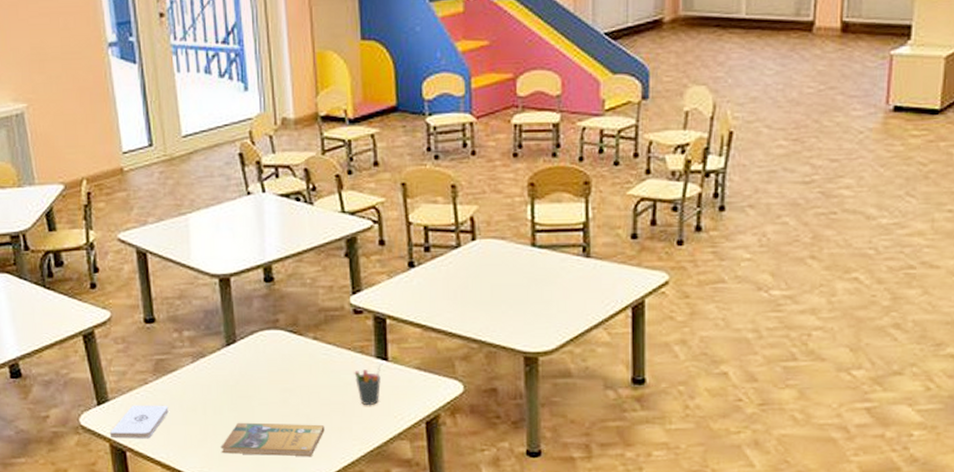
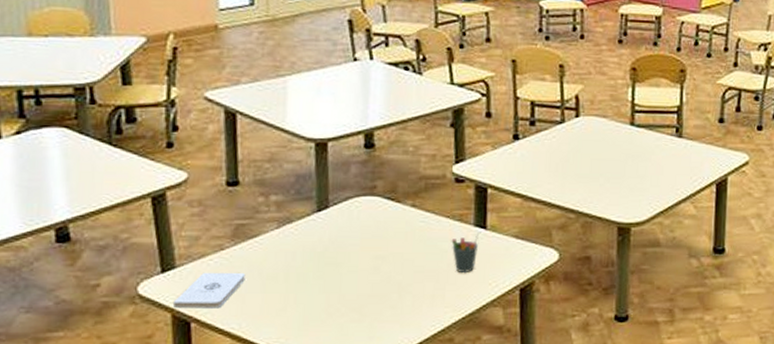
booklet: present [221,422,325,456] -> none [301,290,417,324]

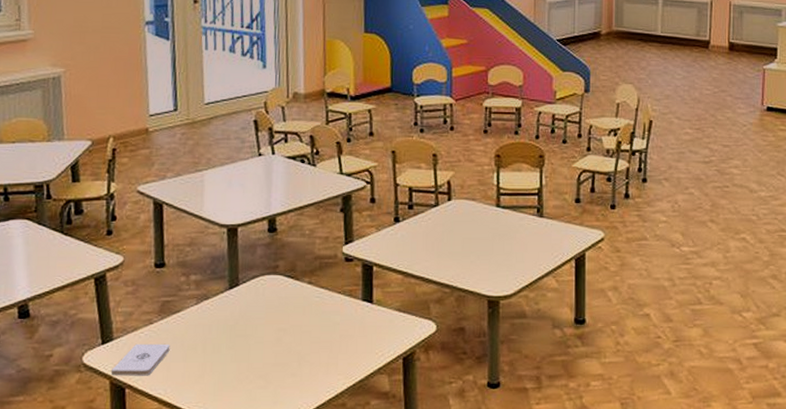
pen holder: present [451,231,480,274] -> none [342,305,367,344]

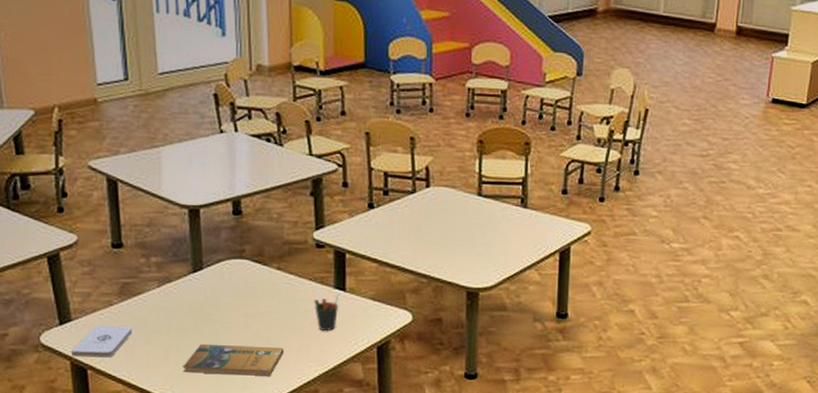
booklet: none [216,359,314,390] -> present [183,343,284,376]
pen holder: none [342,305,367,344] -> present [314,293,340,332]

